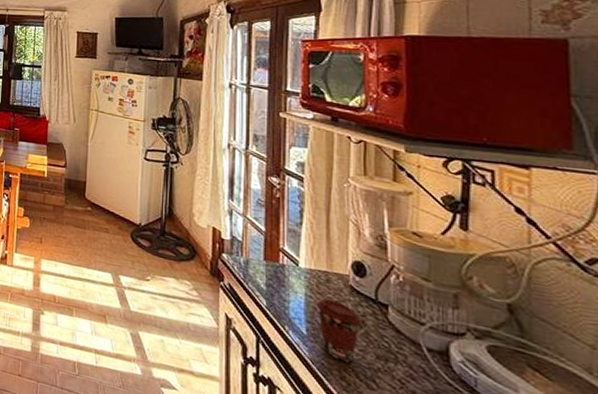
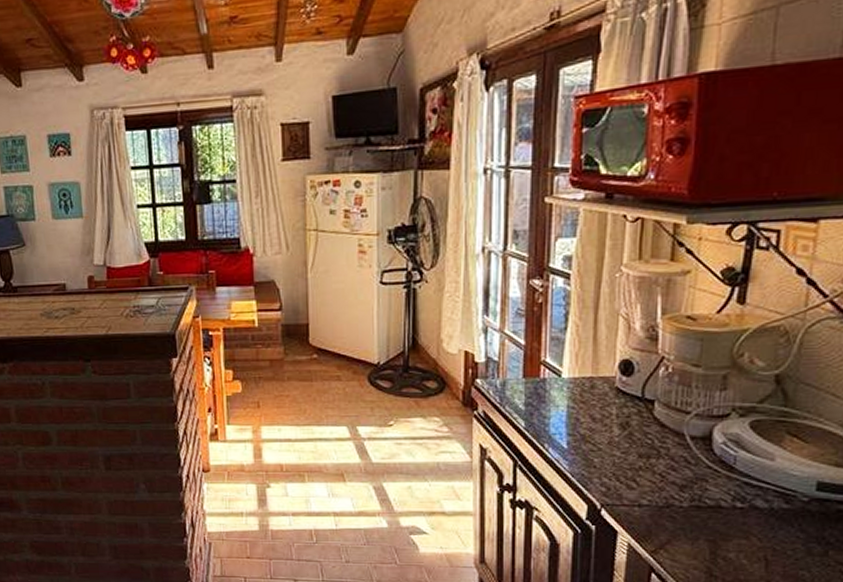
coffee cup: present [316,298,361,363] -> none [578,406,625,467]

